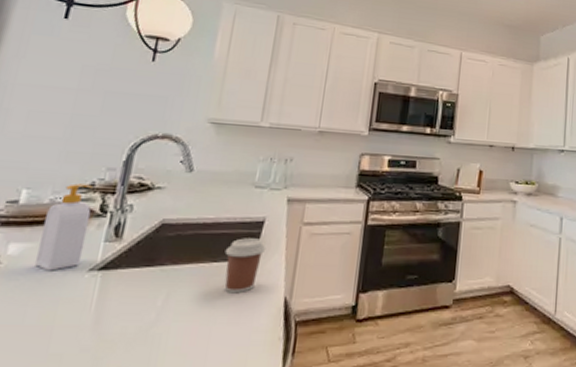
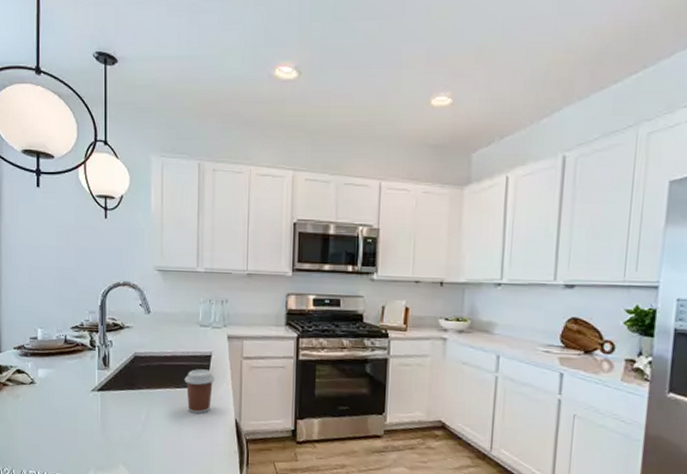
soap bottle: present [34,183,93,271] -> none [56,324,85,390]

